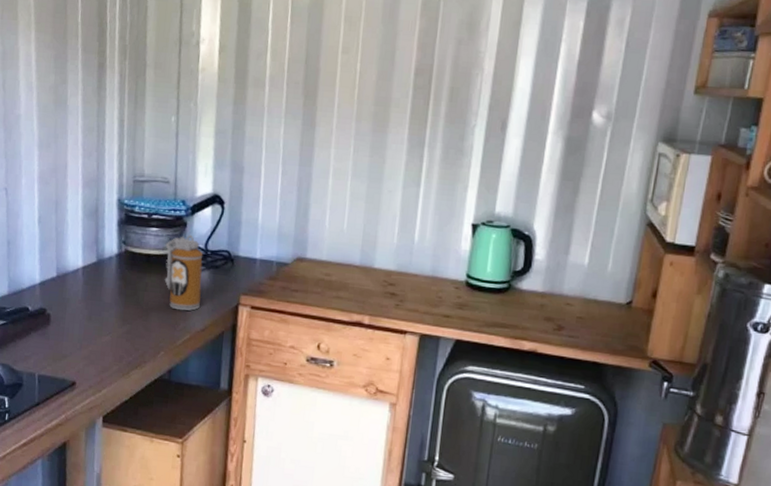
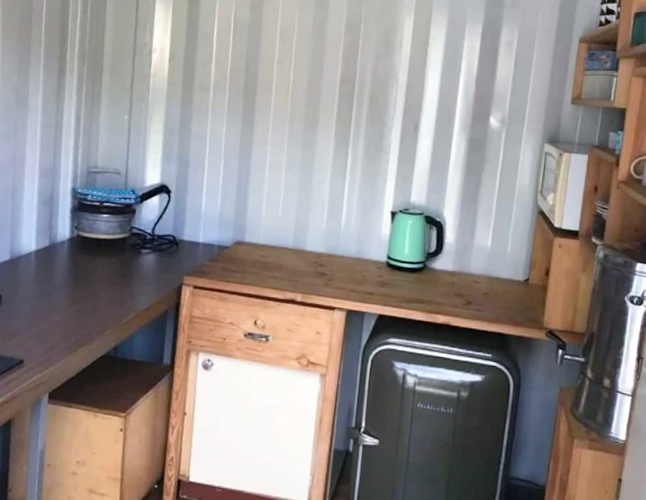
canister: present [164,234,203,311] -> none [113,220,150,291]

